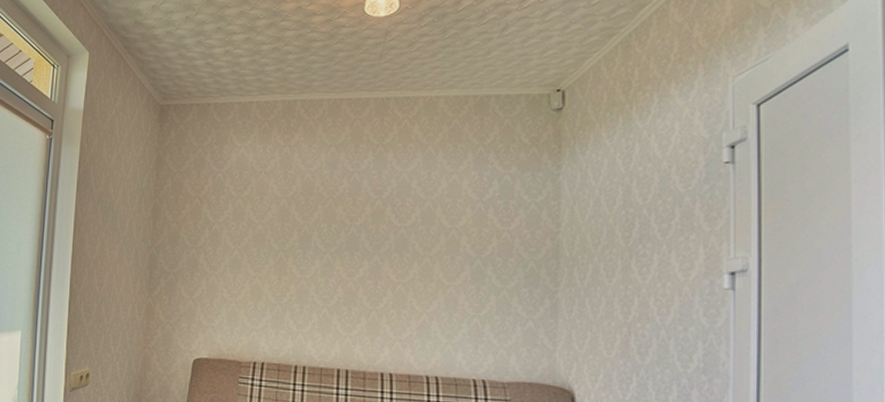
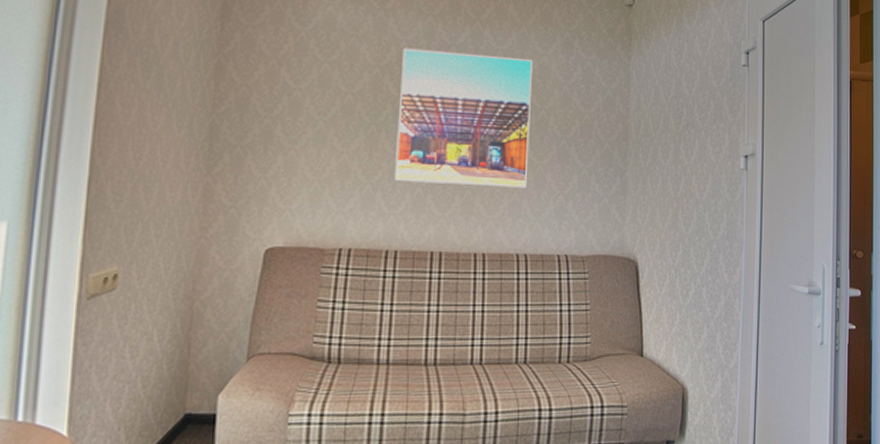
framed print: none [302,178,440,310] -> present [395,47,532,188]

